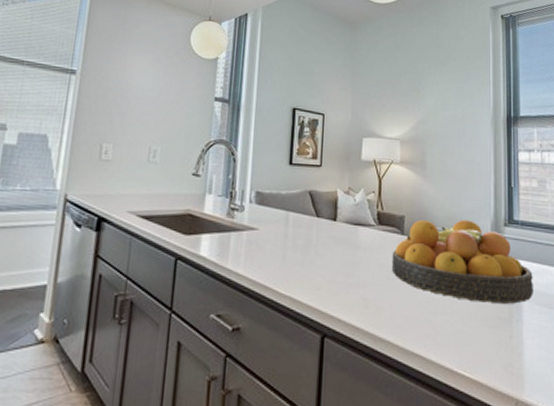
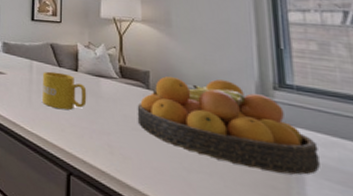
mug: none [298,223,345,265] -> present [43,71,87,110]

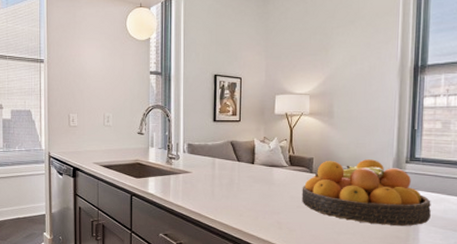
mug: present [43,71,87,110] -> none [224,166,262,198]

